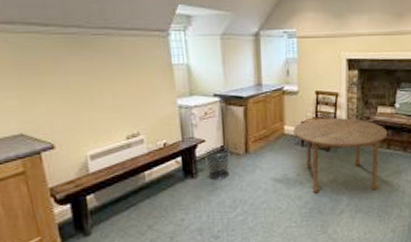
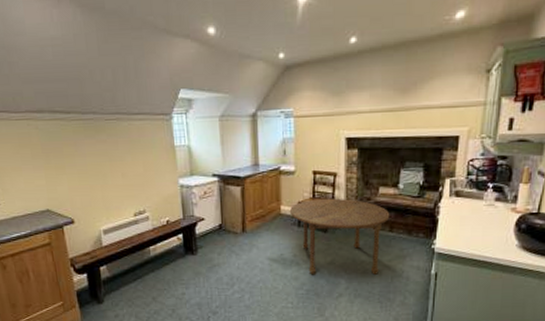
waste bin: present [203,146,231,180] -> none [203,224,228,257]

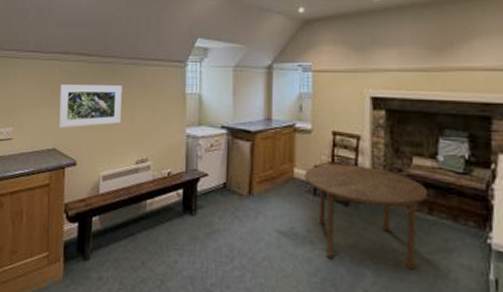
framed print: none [39,142,113,190] -> present [58,84,123,128]

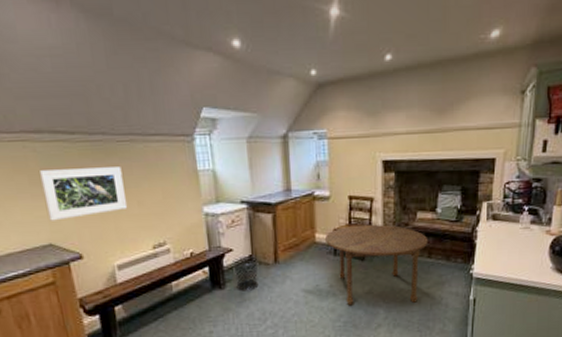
waste bin: none [205,182,232,222] -> present [231,255,260,291]

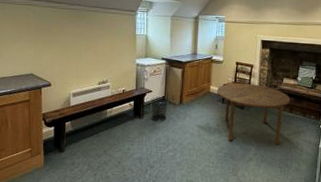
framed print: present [38,167,128,221] -> none [33,25,87,59]

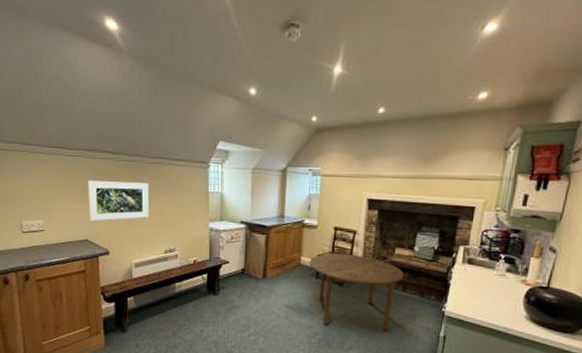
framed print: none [33,25,87,59] -> present [87,180,150,222]
waste bin: present [150,96,169,122] -> none [226,268,249,300]

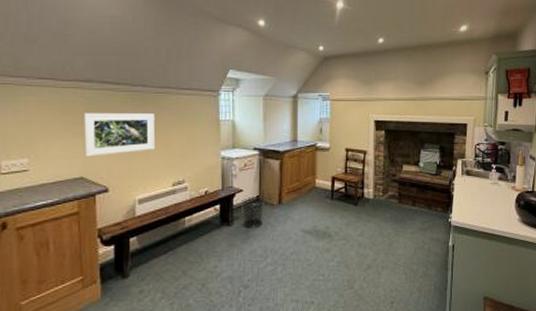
waste bin: none [226,268,249,300] -> present [240,196,264,229]
dining table: present [310,253,404,331] -> none [324,173,413,247]

